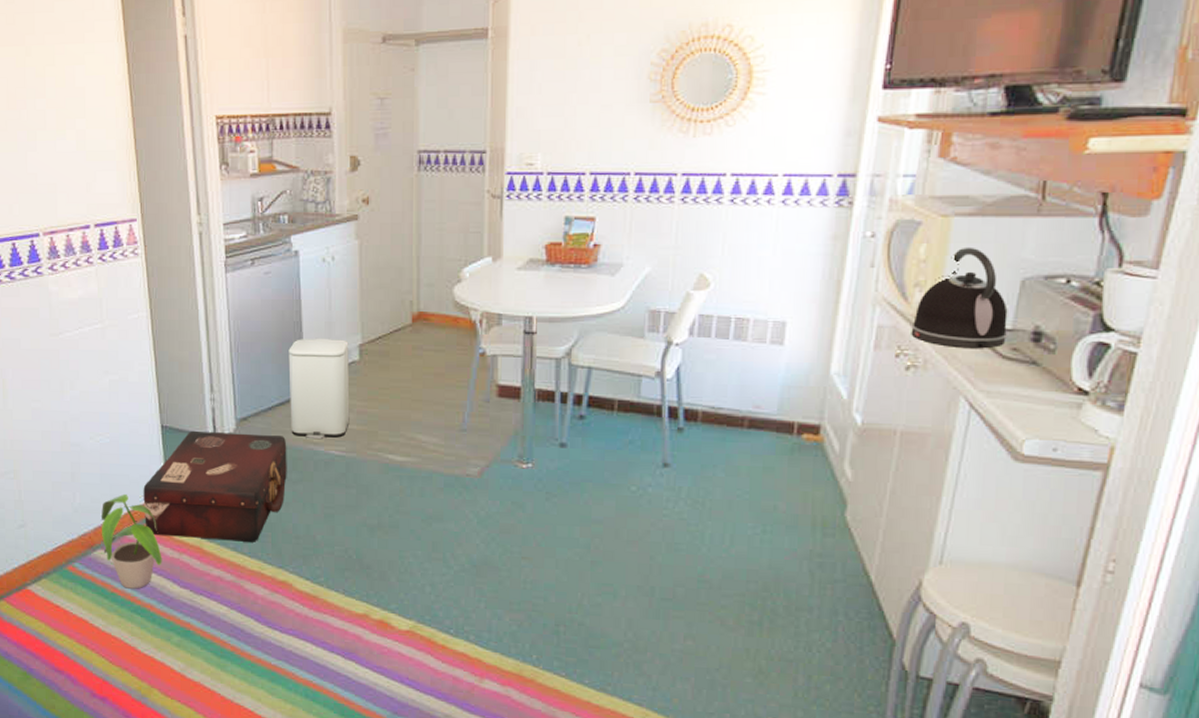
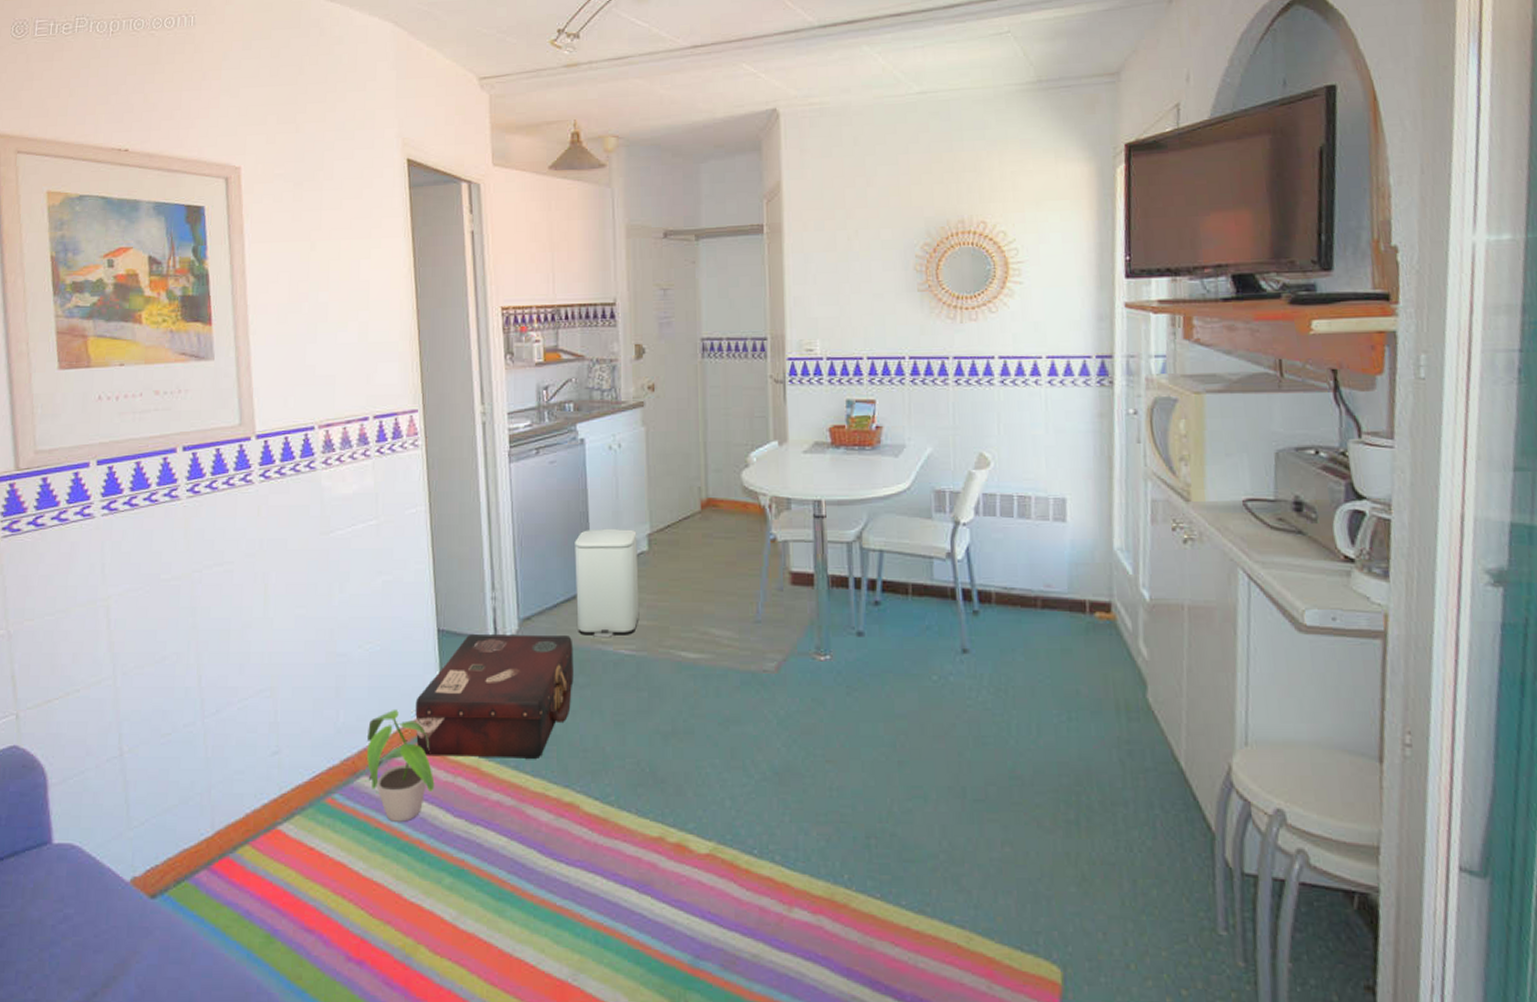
kettle: present [911,246,1008,349] -> none [1182,421,1272,520]

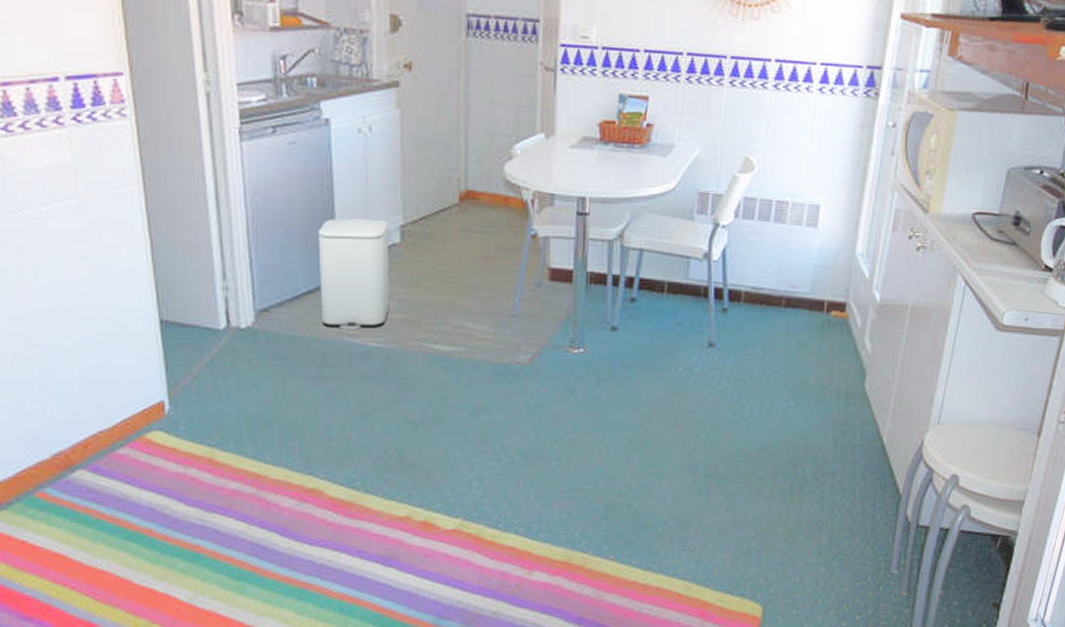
potted plant: present [367,708,435,822] -> none [82,402,164,513]
suitcase: present [415,633,574,759] -> none [137,325,317,449]

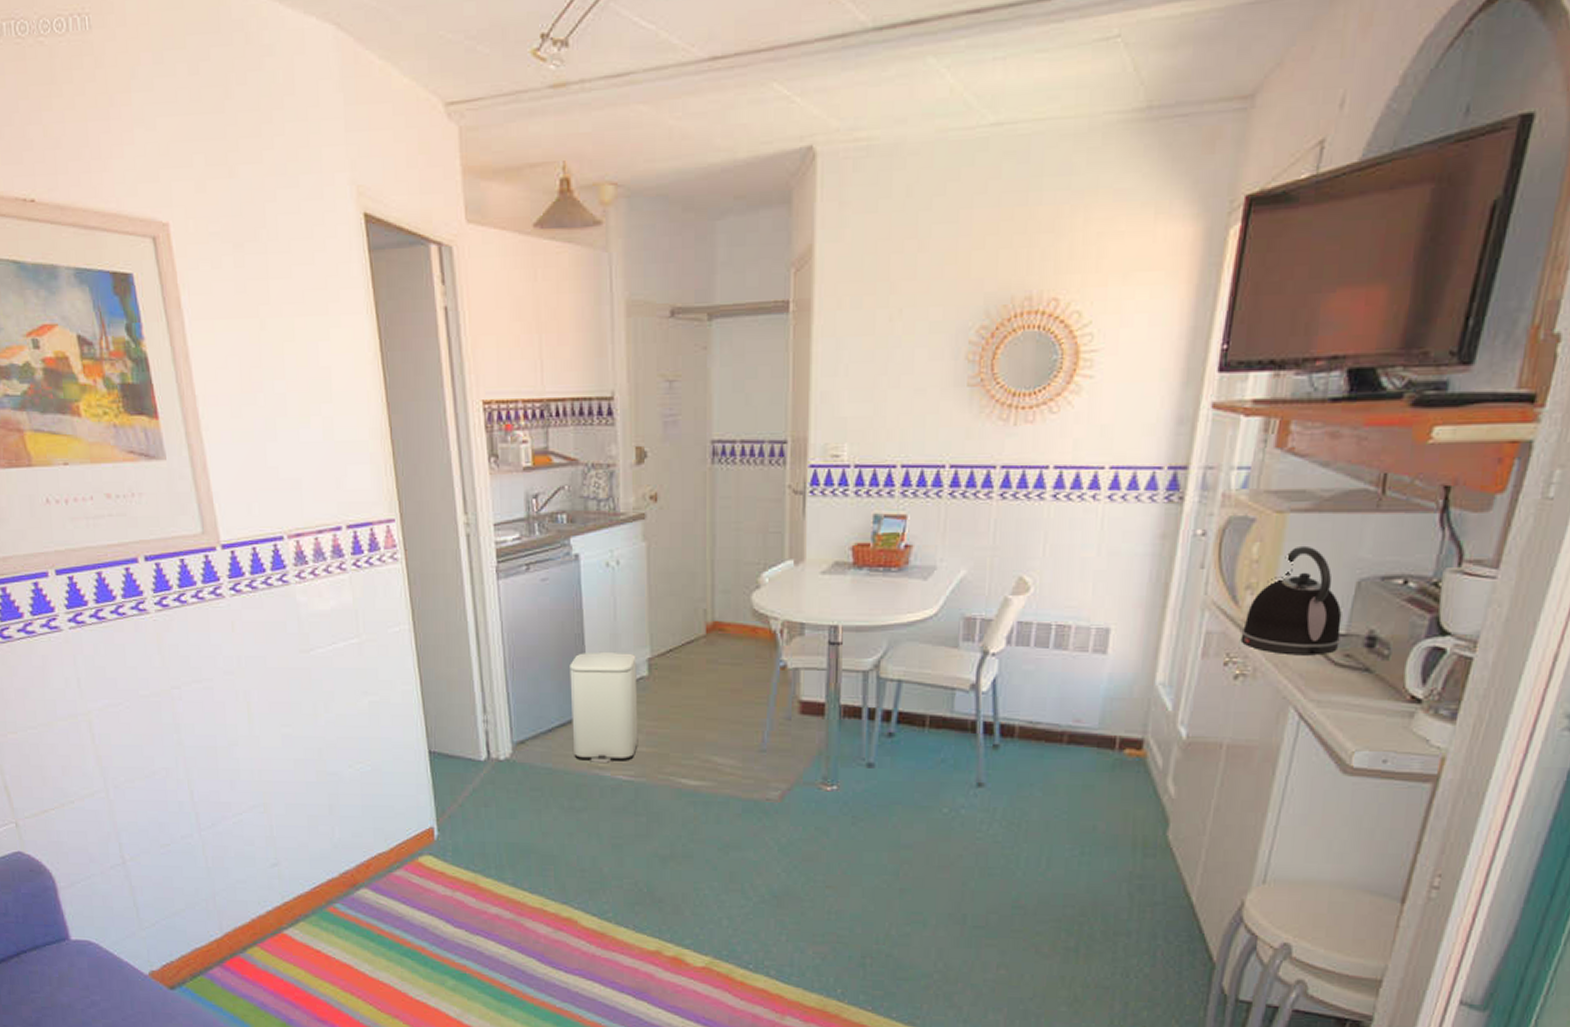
kettle: none [922,139,997,232] -> present [1240,545,1342,656]

